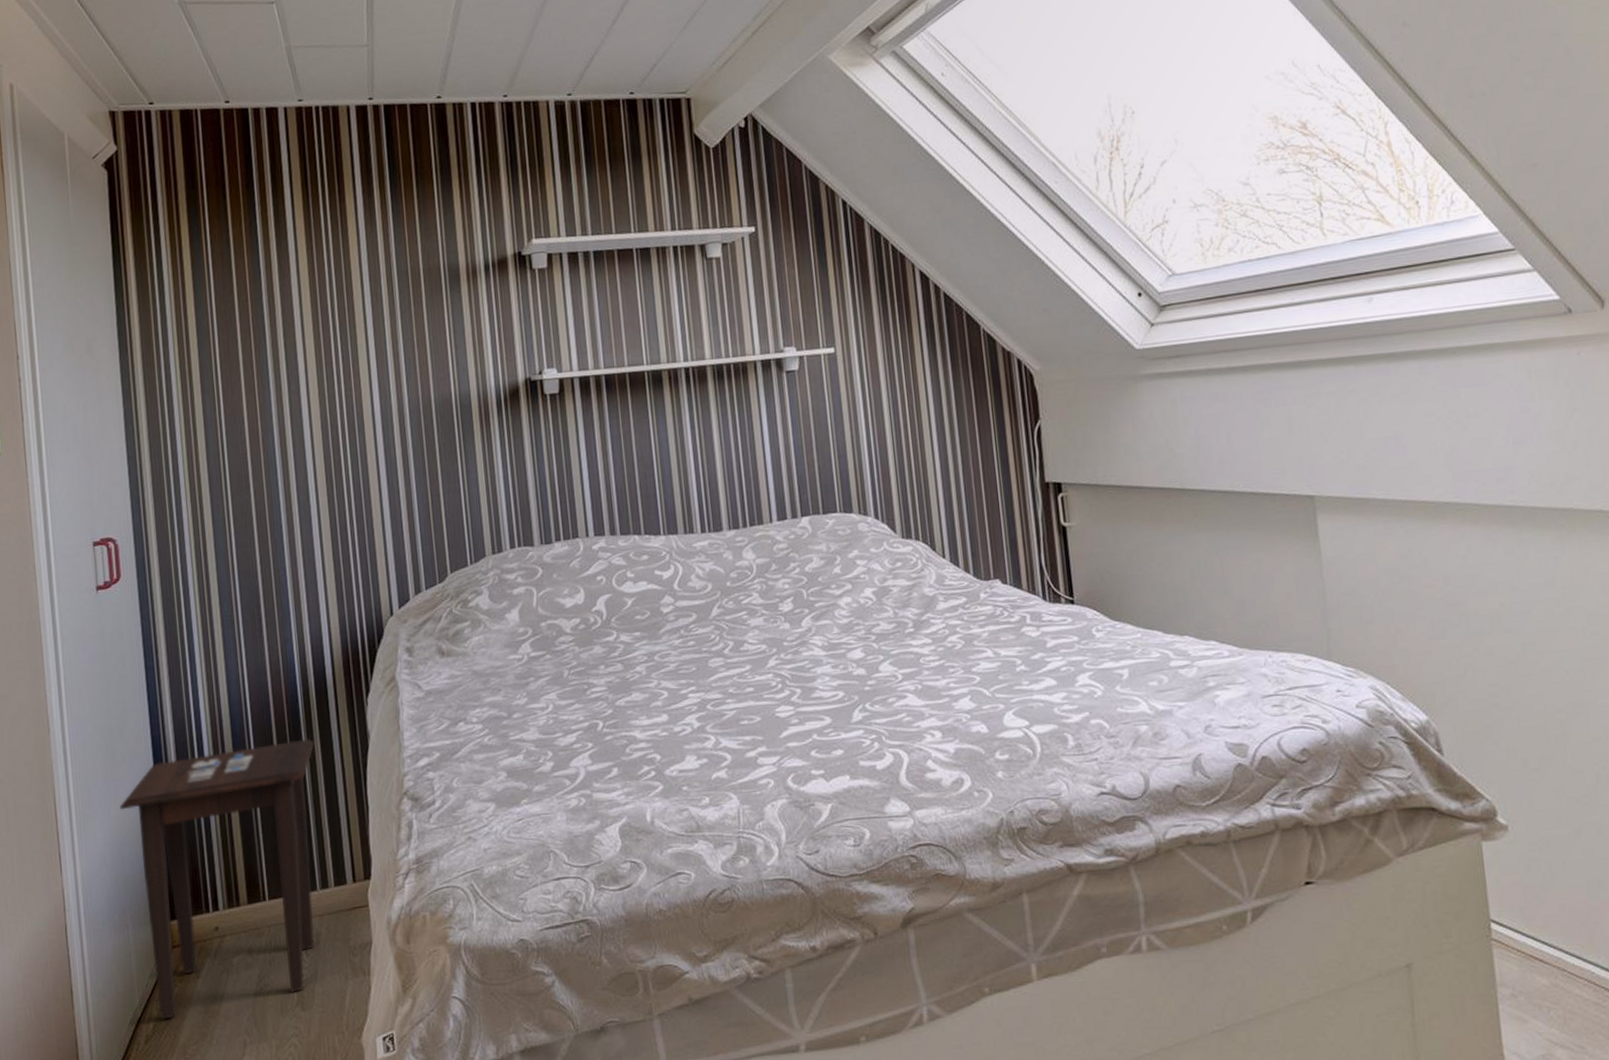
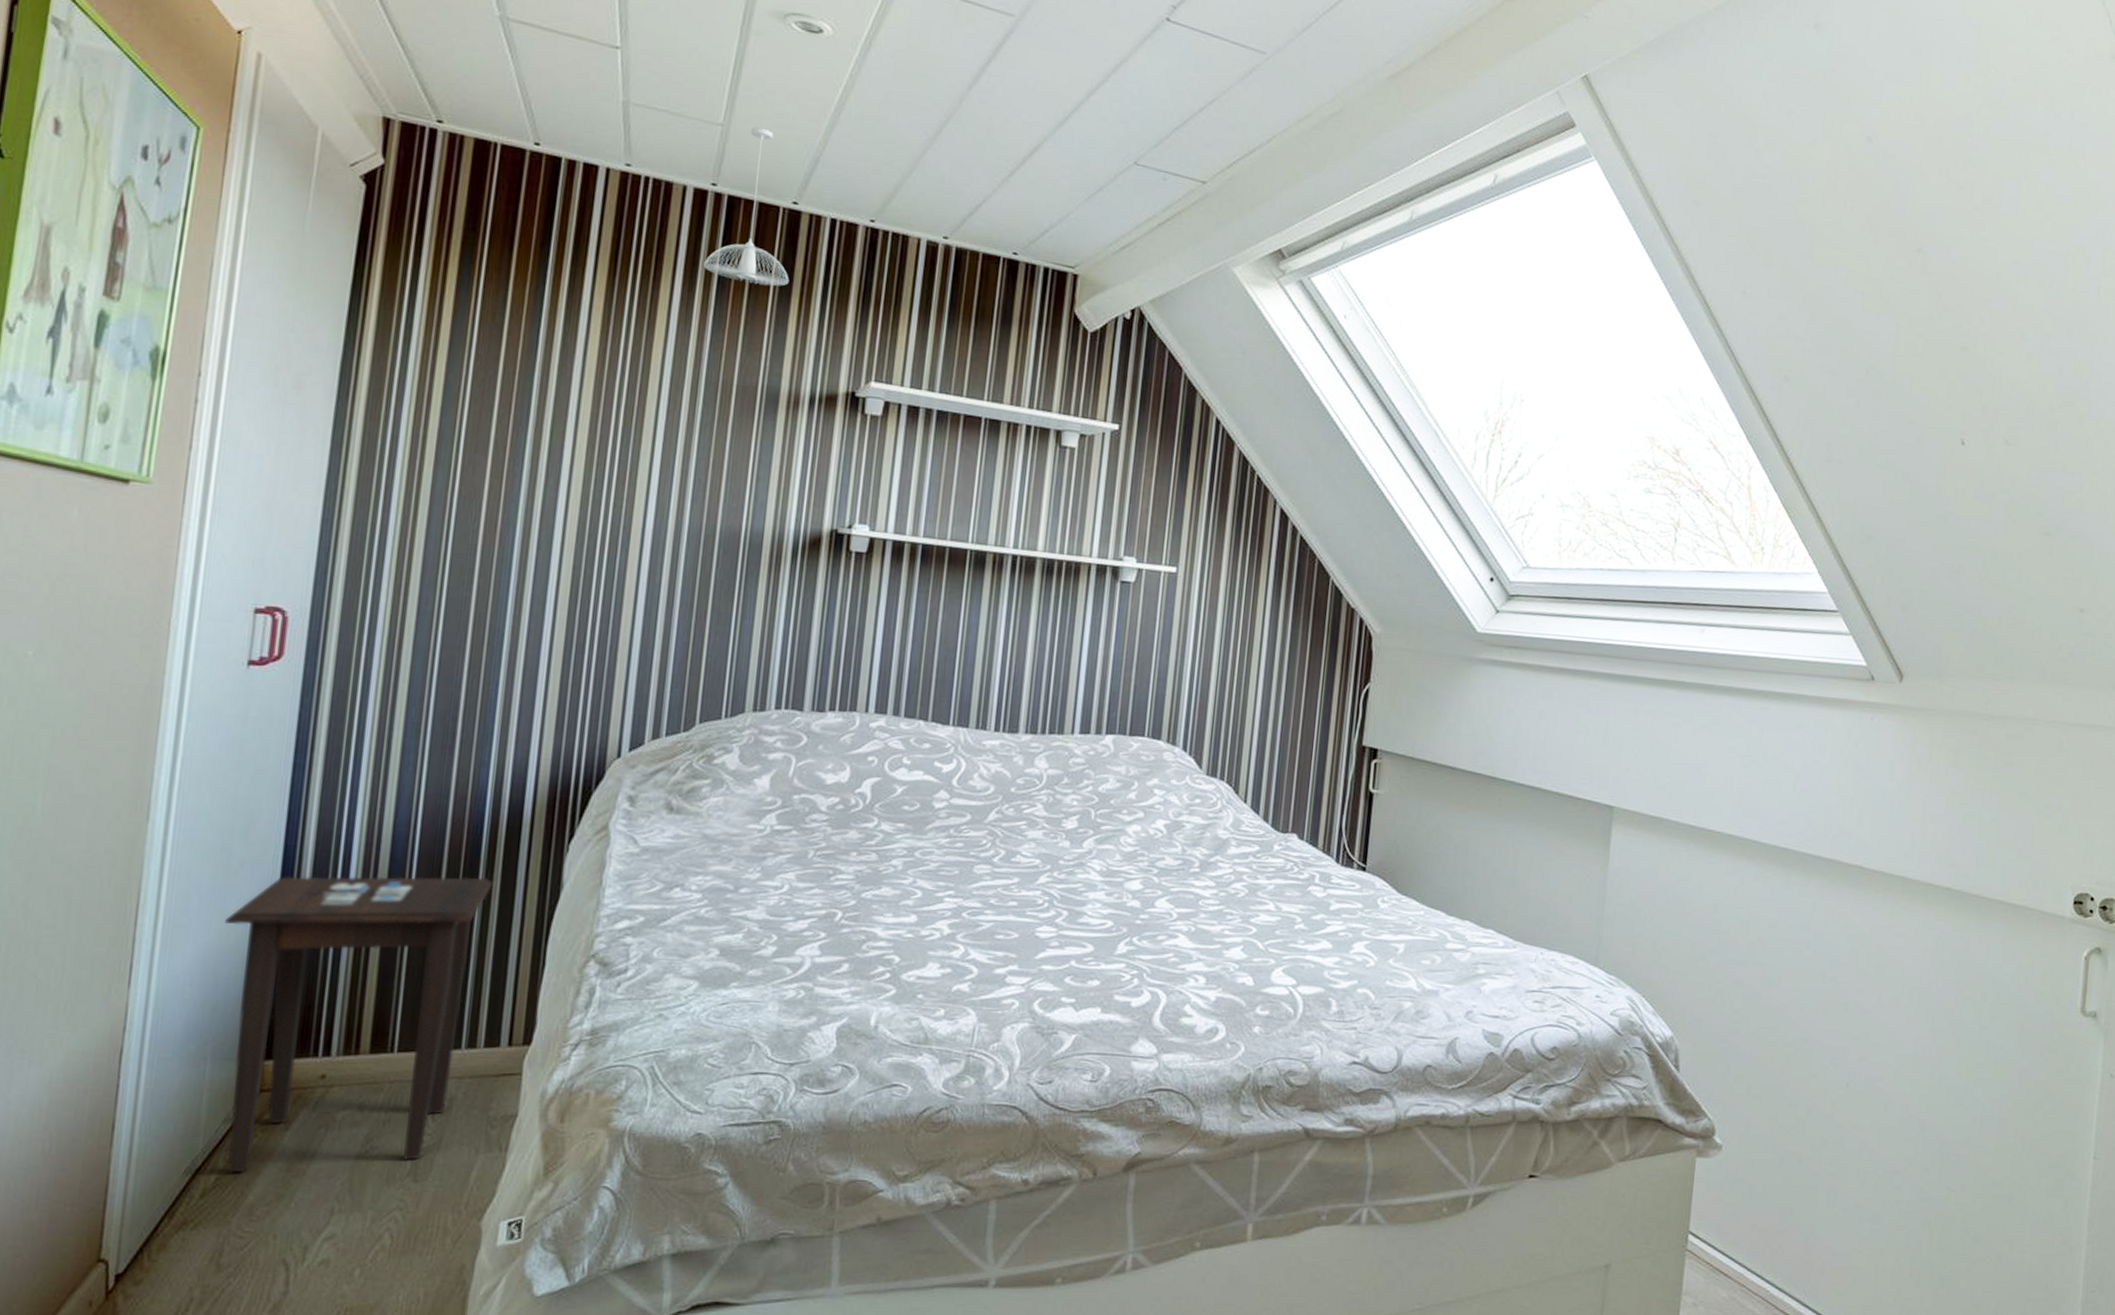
pendant light: none [376,39,448,177] -> present [704,126,789,286]

